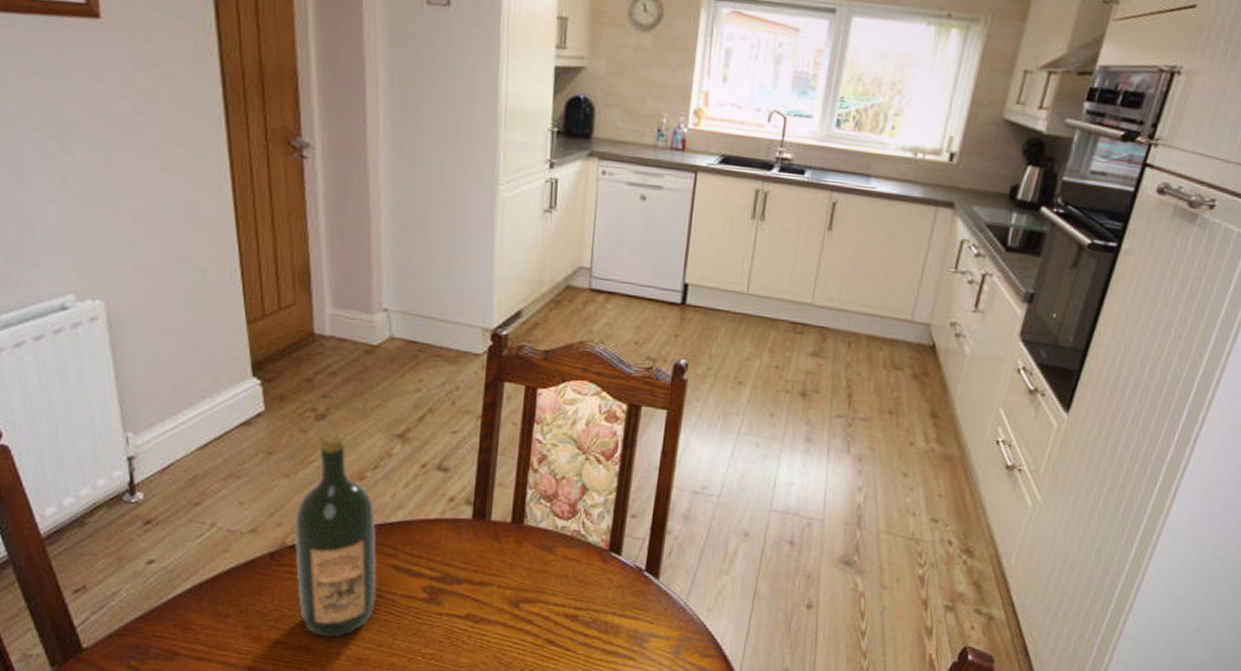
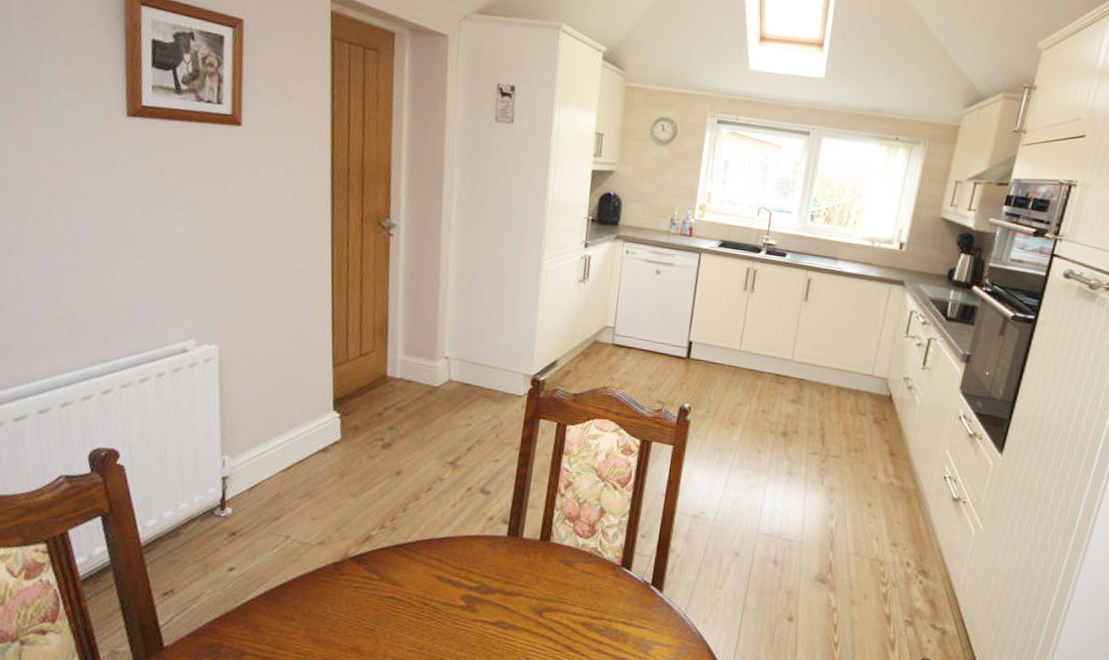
wine bottle: present [294,433,377,637] -> none [354,460,426,640]

